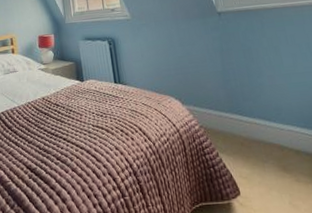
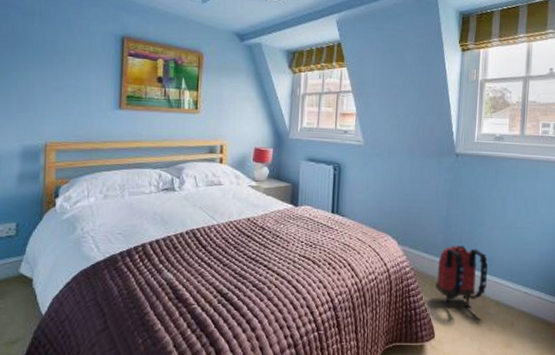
backpack: none [225,98,282,160] -> present [435,245,488,308]

